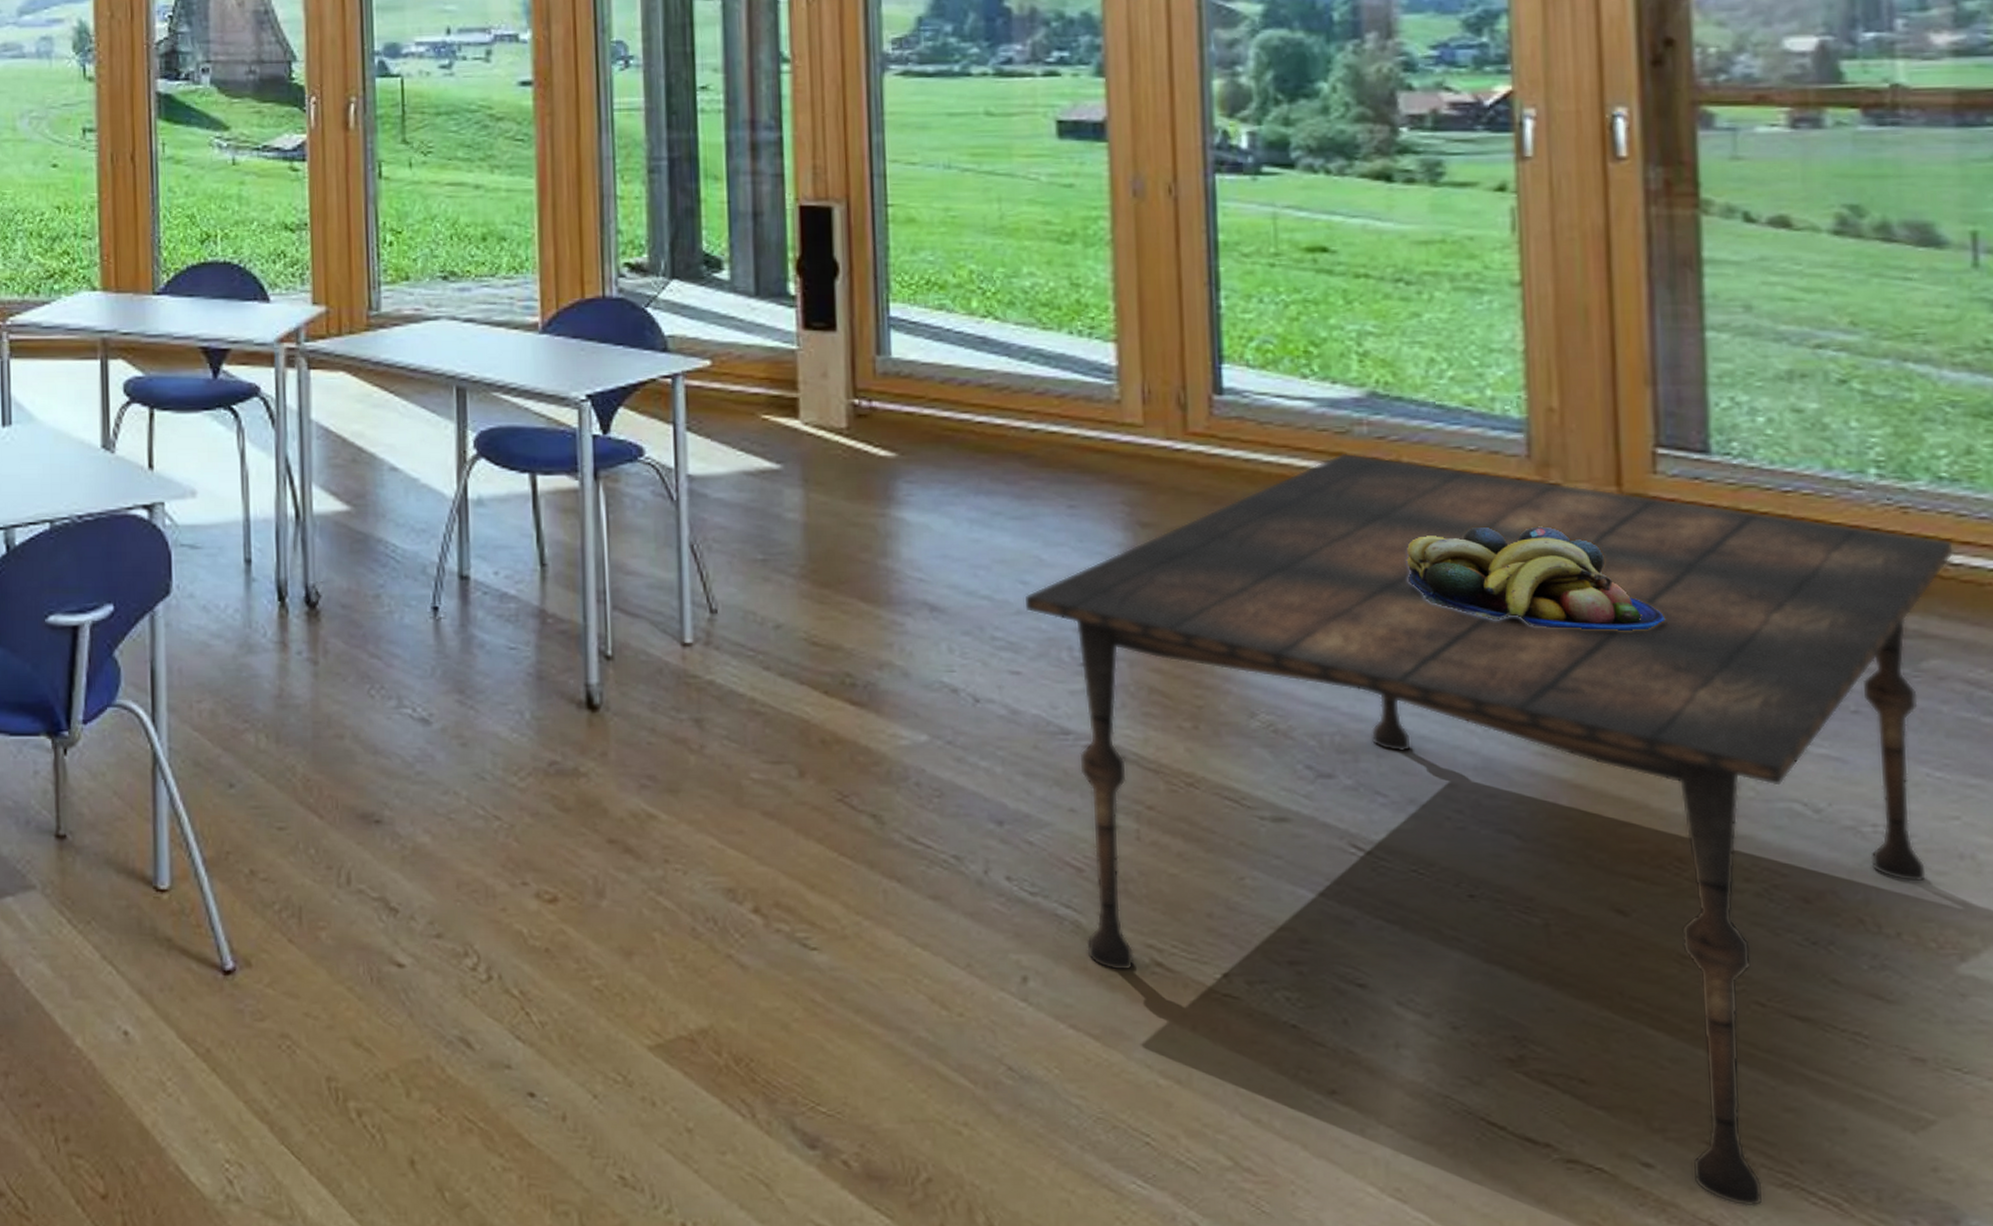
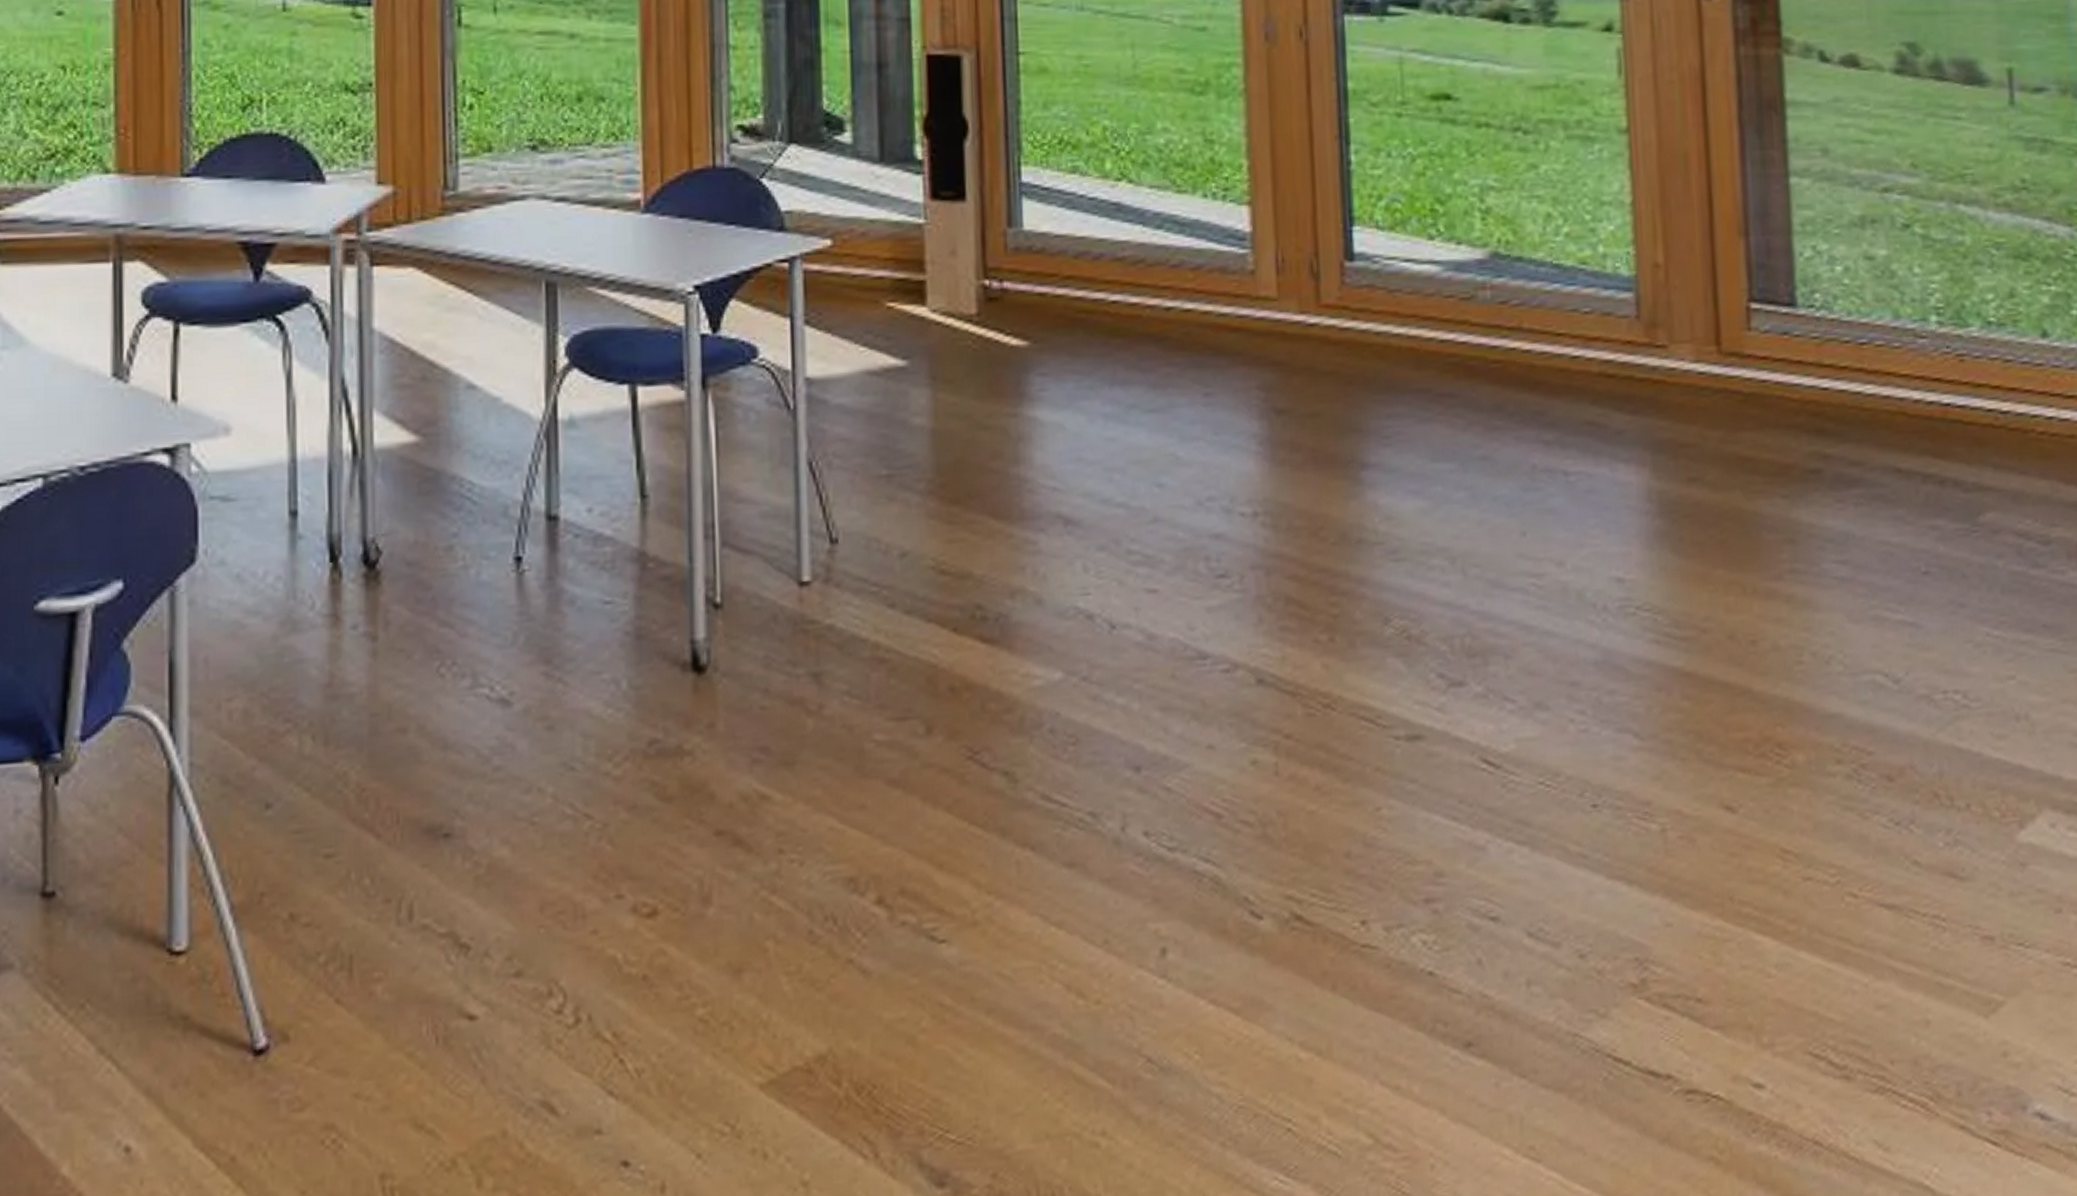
dining table: present [1023,453,1955,1207] -> none [1159,320,2003,1119]
fruit bowl: present [1406,526,1666,631] -> none [1529,392,1762,503]

